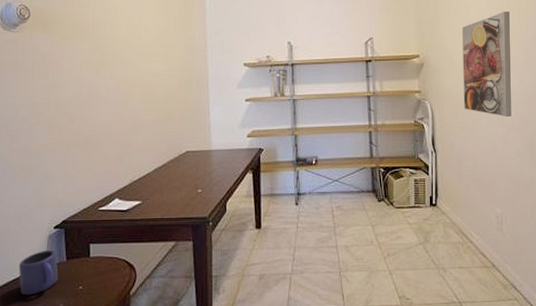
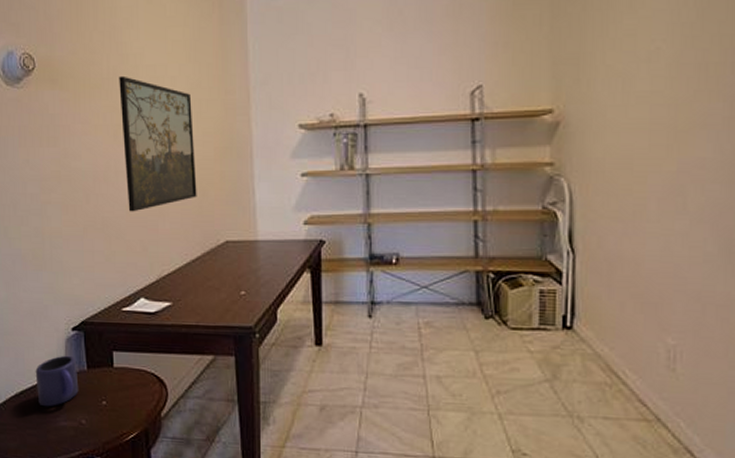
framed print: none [102,25,164,131] -> present [119,75,197,212]
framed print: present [462,11,511,117] -> none [621,38,704,202]

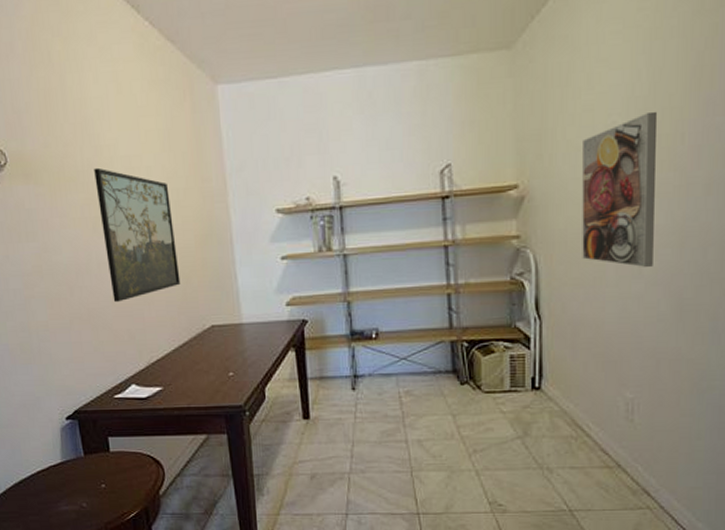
mug: present [35,355,79,407] -> none [32,443,78,494]
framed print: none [621,38,704,202] -> present [582,111,656,267]

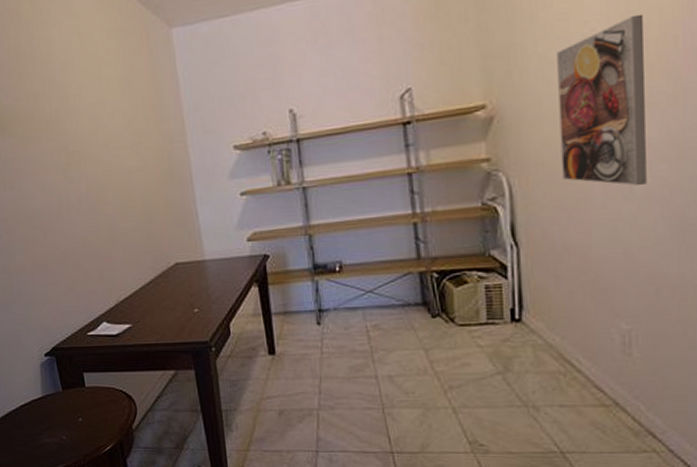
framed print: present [94,167,181,303] -> none [61,116,145,244]

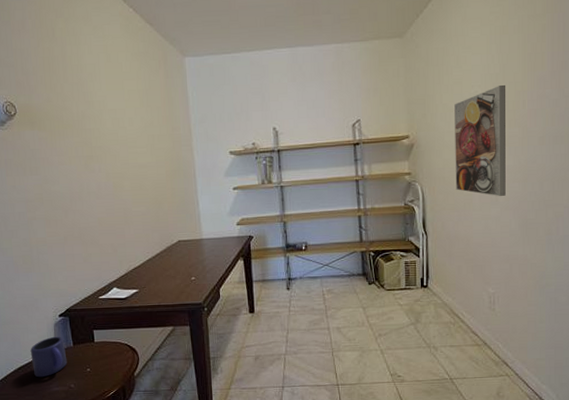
mug: none [16,379,57,426] -> present [30,336,67,378]

